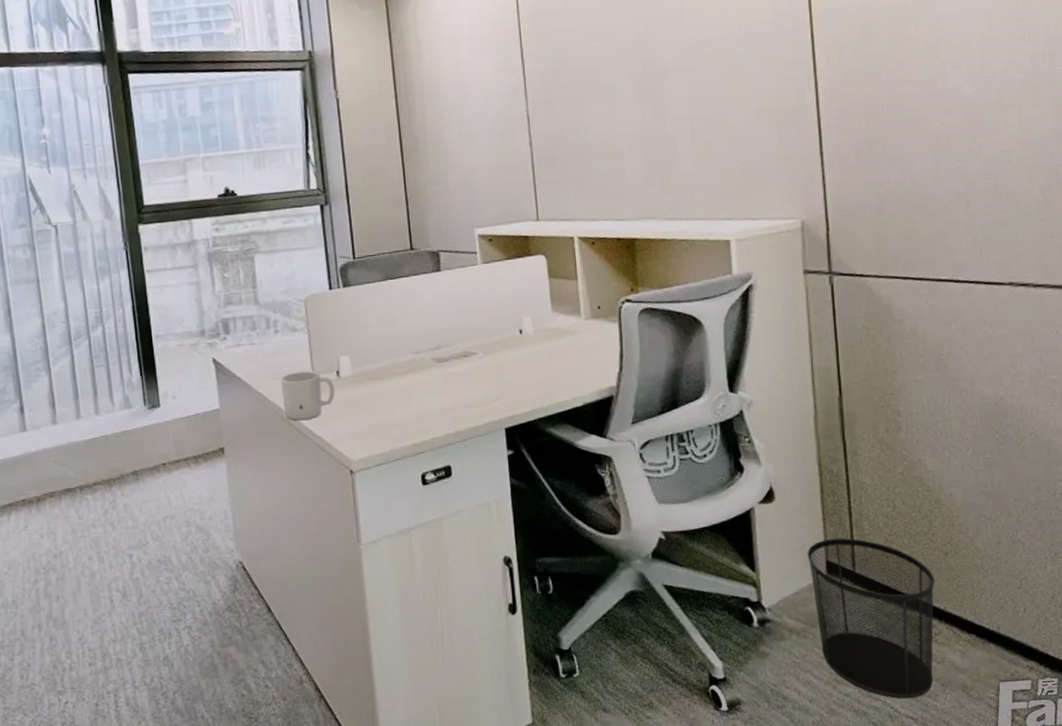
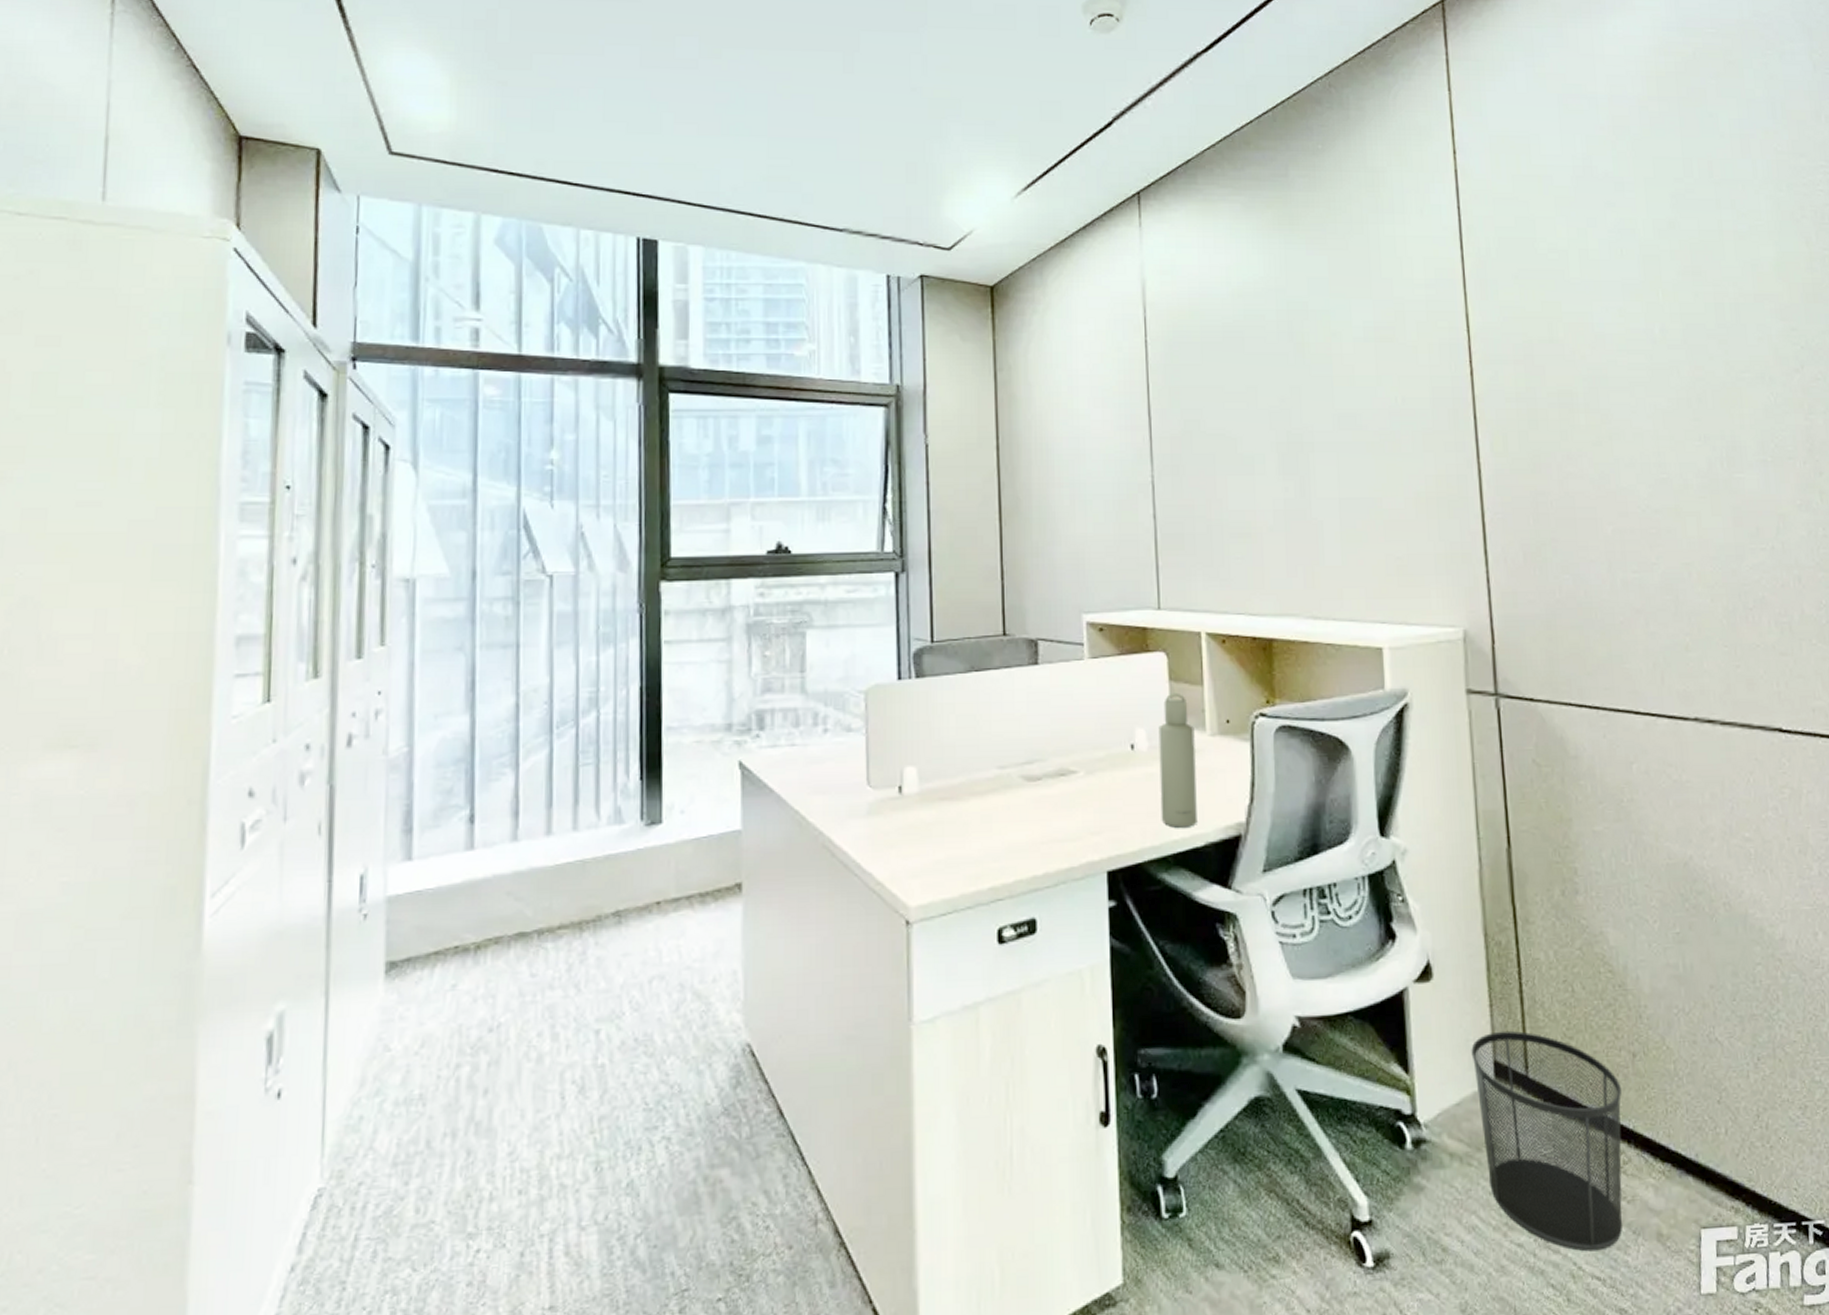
mug: present [281,371,335,421] -> none [825,784,894,851]
bottle: none [541,287,577,393] -> present [1158,692,1197,828]

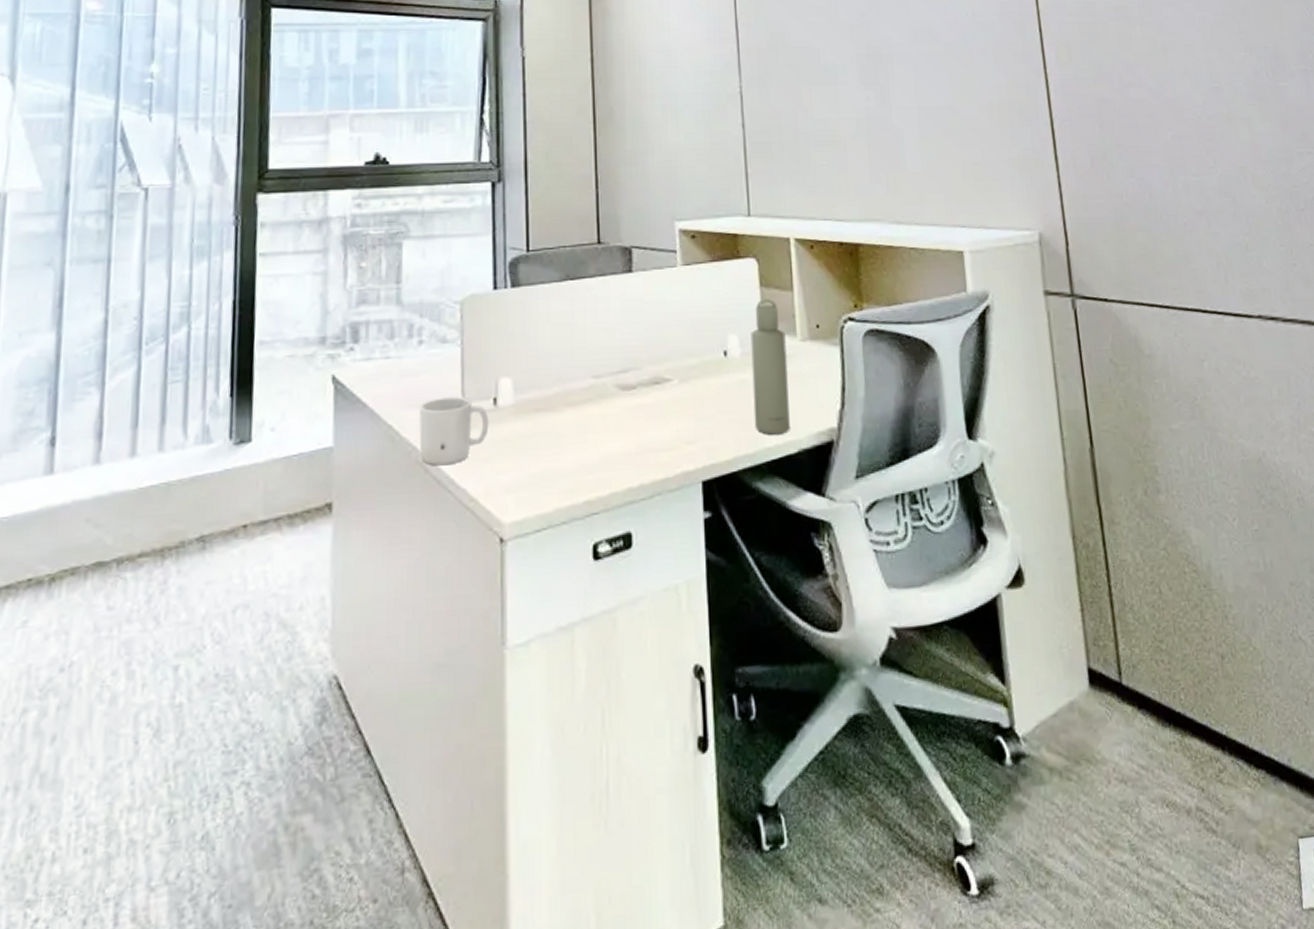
mug: none [825,784,894,851] -> present [419,397,489,466]
waste bin: present [1471,1030,1622,1252] -> none [1065,635,1222,869]

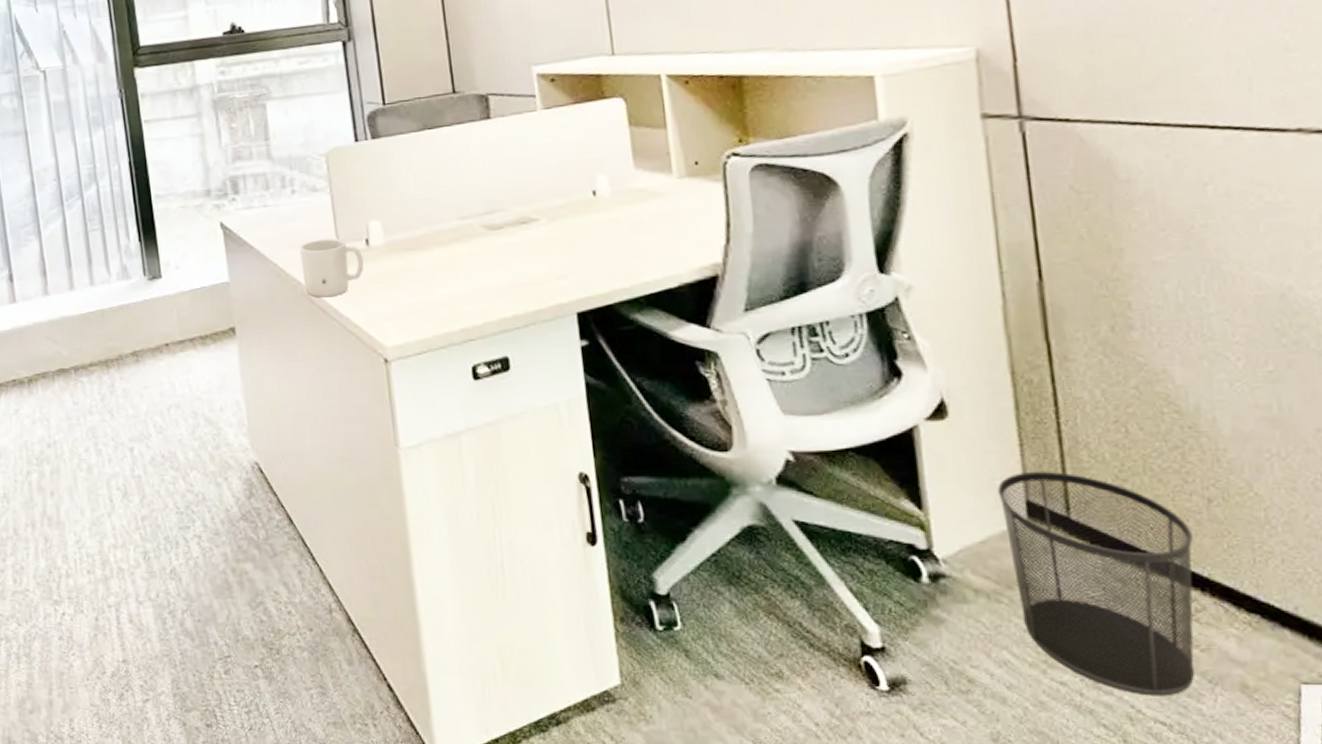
bottle: present [750,298,790,435] -> none [620,137,669,270]
waste bin: none [1065,635,1222,869] -> present [997,471,1194,696]

